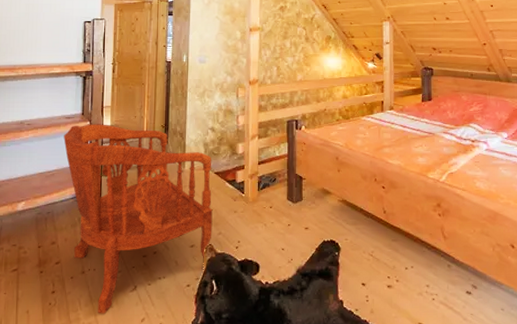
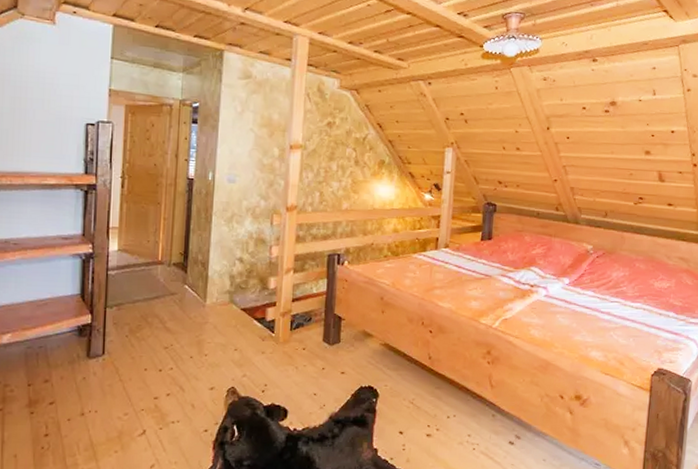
armchair: present [64,124,213,314] -> none [59,247,239,460]

